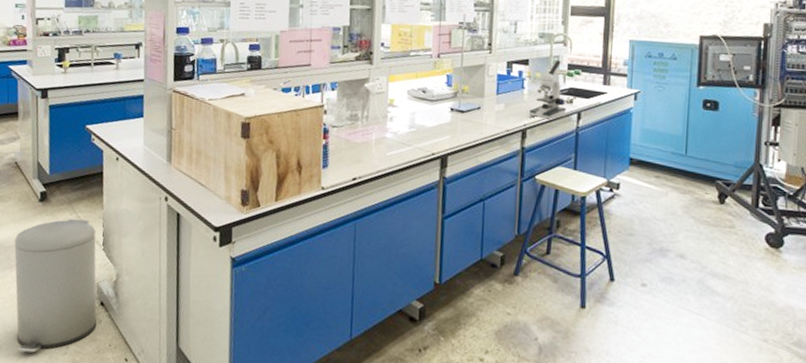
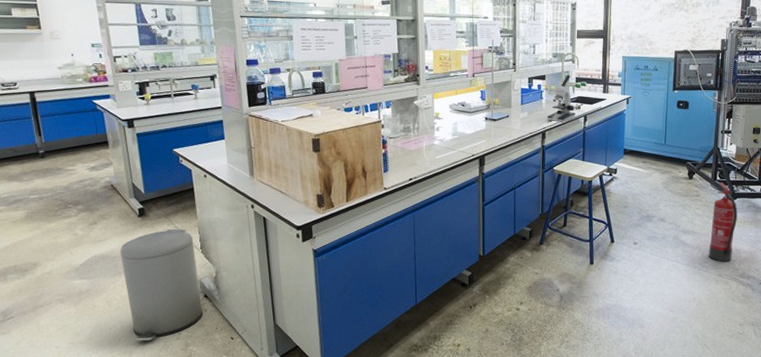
fire extinguisher: none [748,210,790,323] -> present [708,182,738,262]

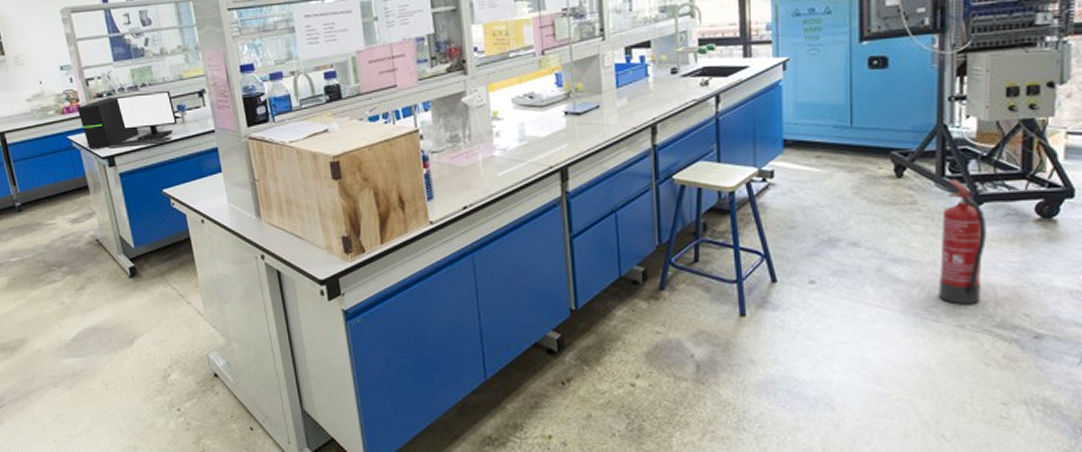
desktop computer: none [103,72,191,114] -> present [77,91,177,149]
pedal bin: present [120,229,203,342] -> none [113,291,214,433]
microscope: present [547,74,575,124] -> none [658,35,701,110]

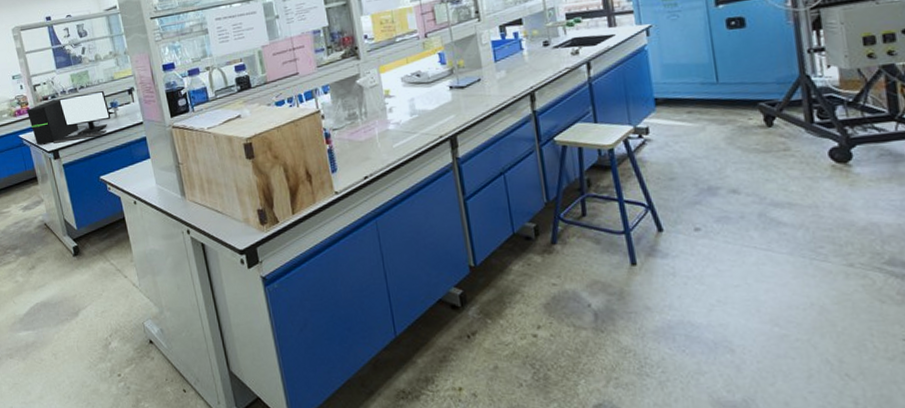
fire extinguisher: present [938,178,986,305] -> none [816,124,867,245]

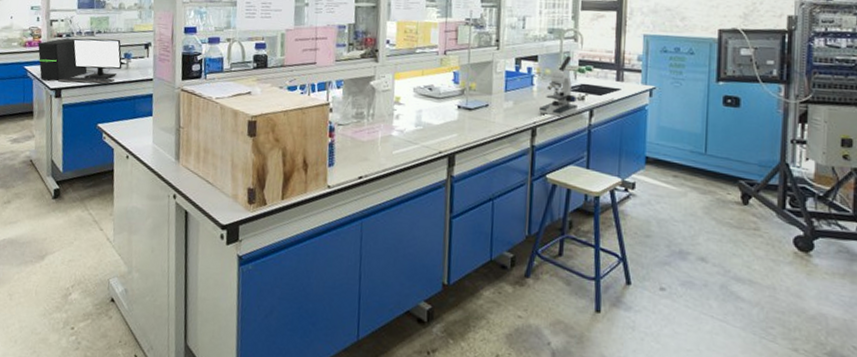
microscope: none [534,11,574,78] -> present [539,55,577,118]

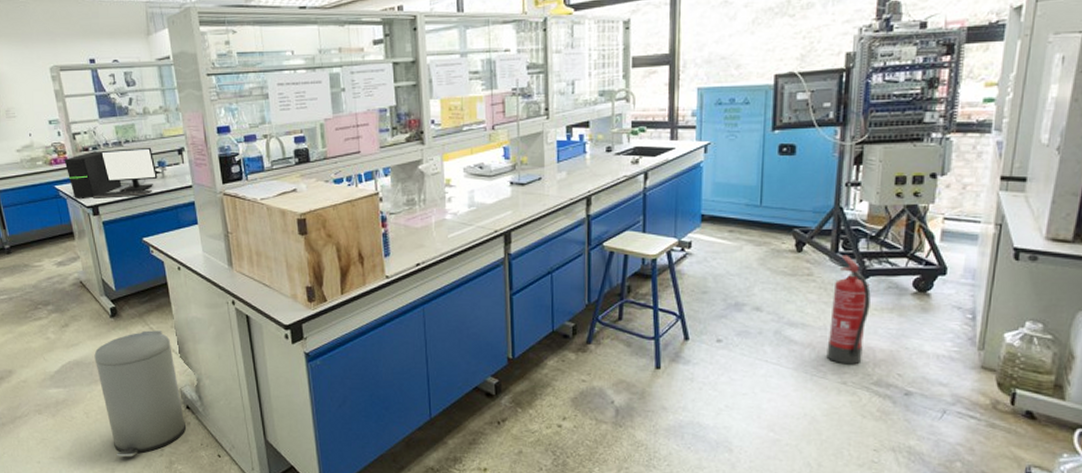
pedal bin: none [29,215,108,347] -> present [94,330,186,458]
microscope: present [539,55,577,118] -> none [593,118,632,185]
fire extinguisher: none [776,212,821,331] -> present [826,255,871,365]

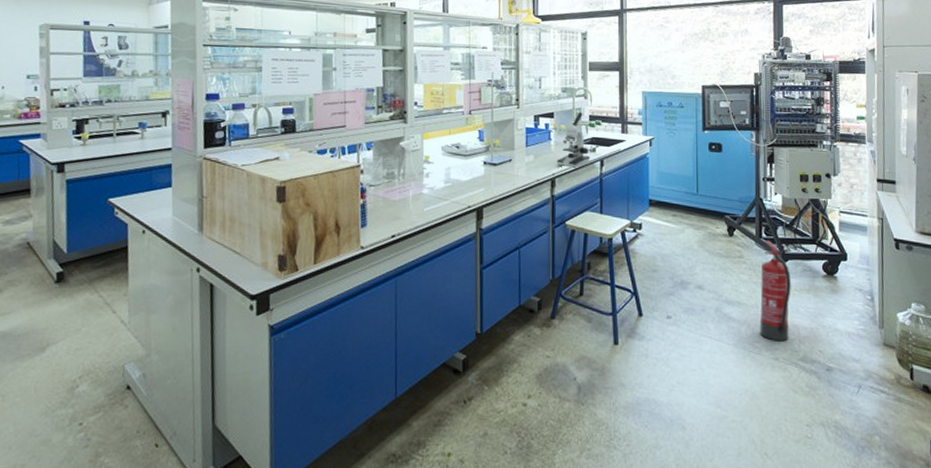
desktop computer: present [64,148,158,198] -> none [35,108,137,156]
pedal bin: present [94,330,186,458] -> none [26,298,123,450]
microscope: none [593,118,632,185] -> present [557,112,590,169]

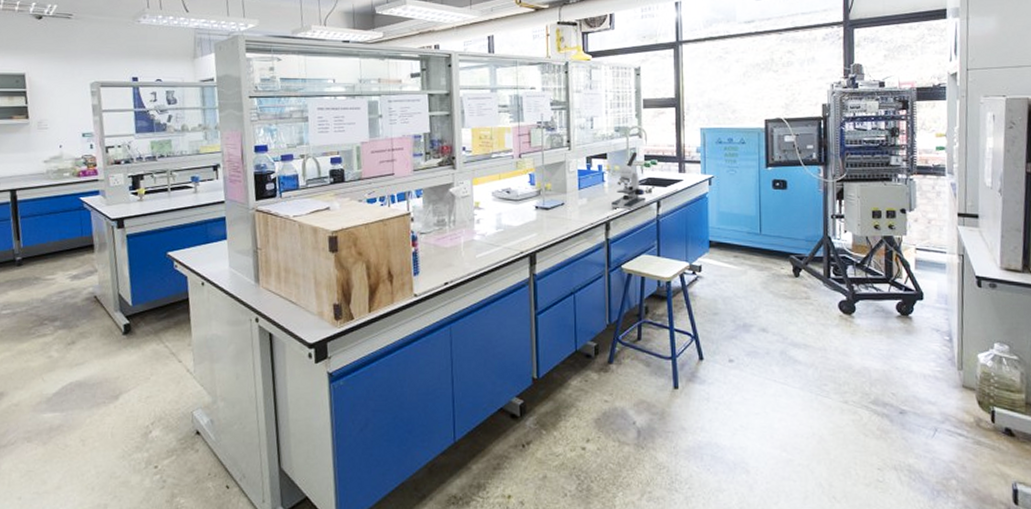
fire extinguisher: present [759,240,791,342] -> none [827,280,862,384]

